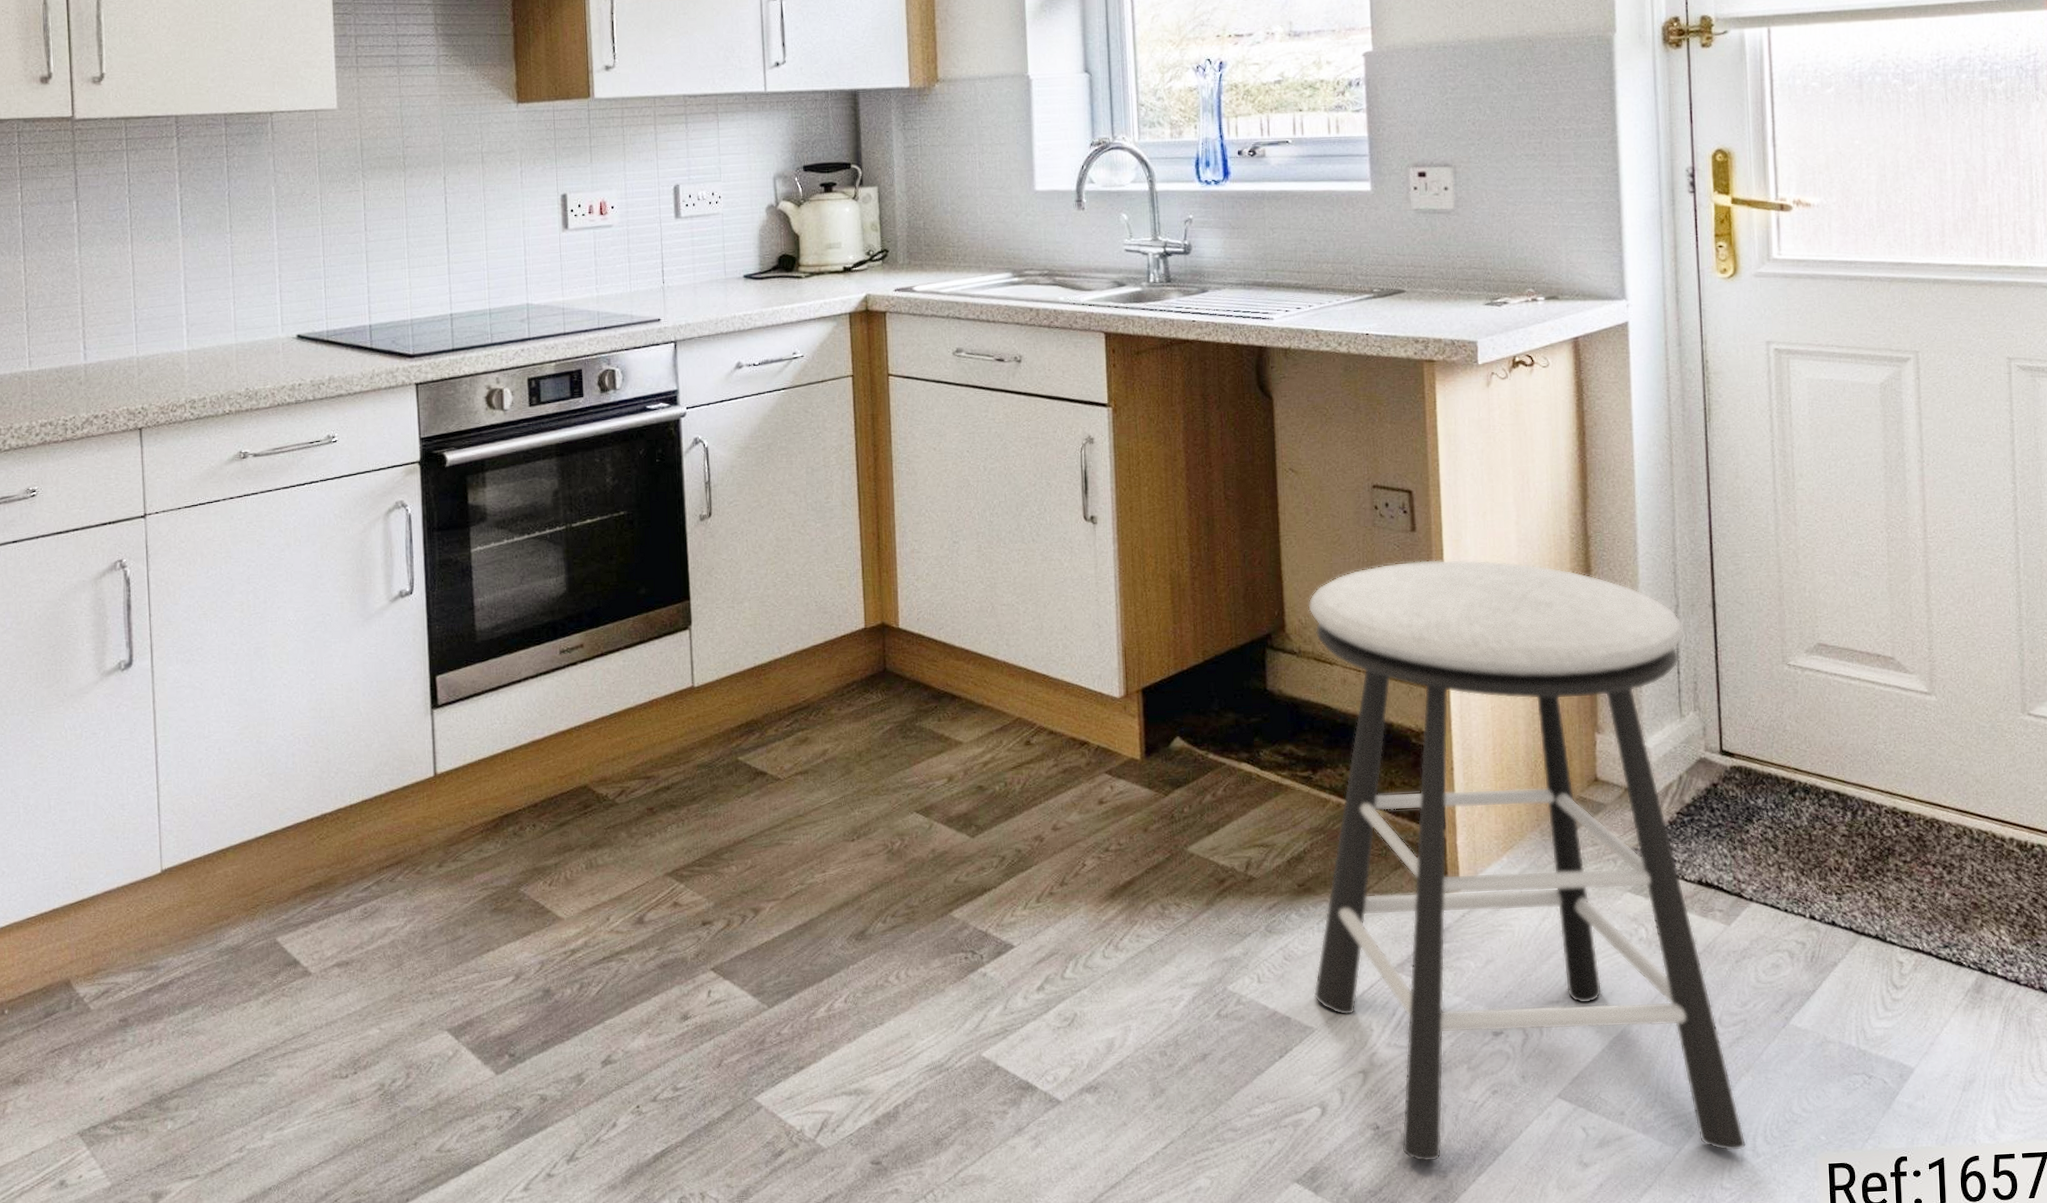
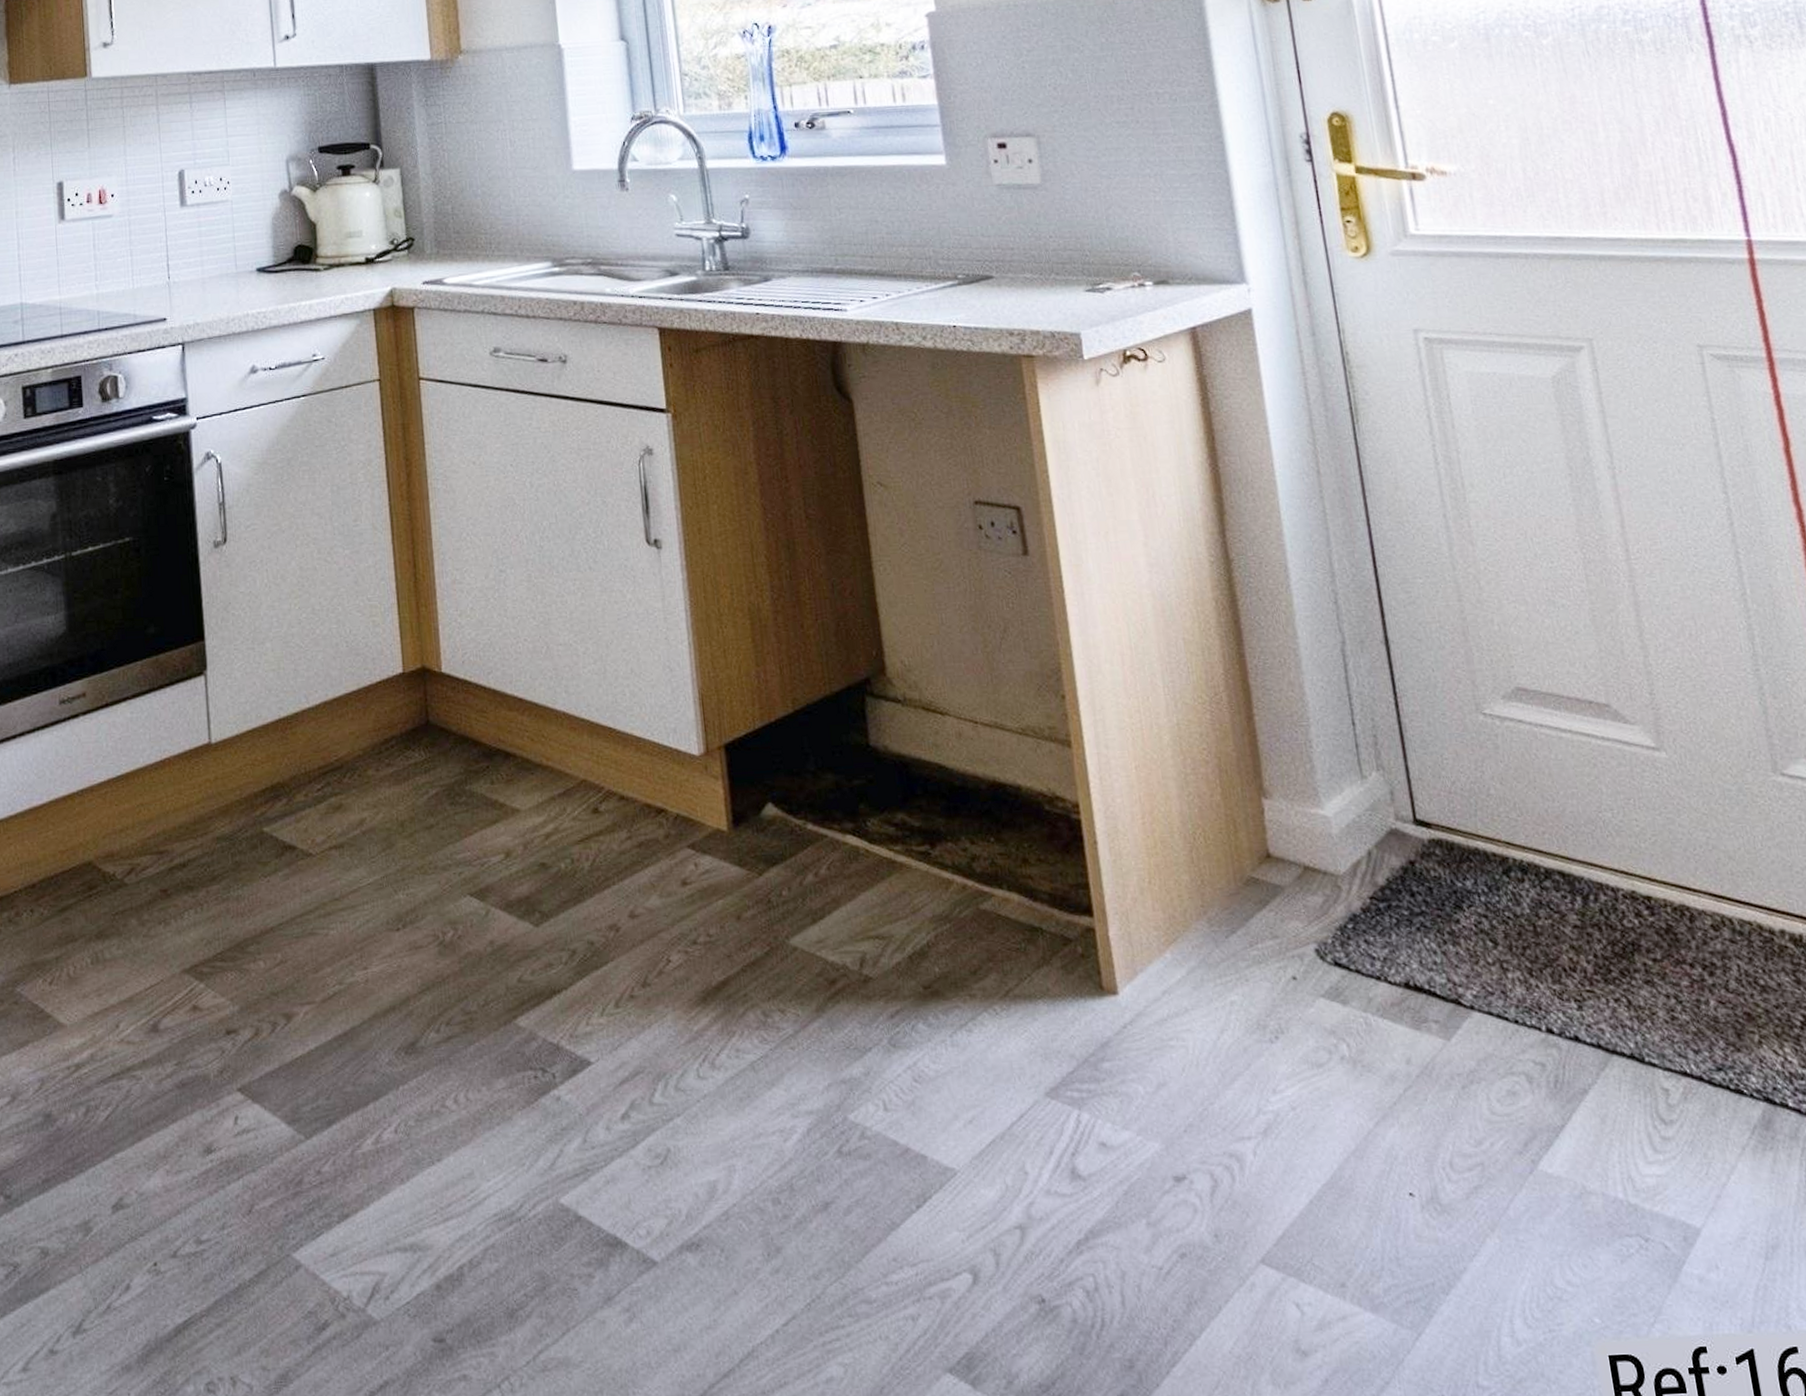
stool: present [1308,559,1747,1163] -> none [910,588,1503,1348]

